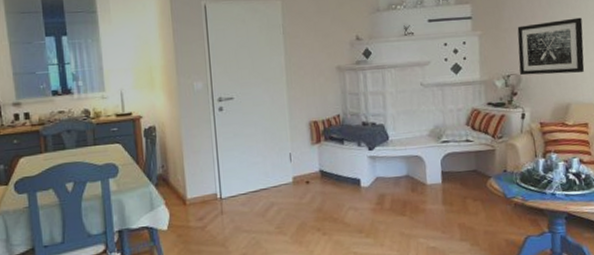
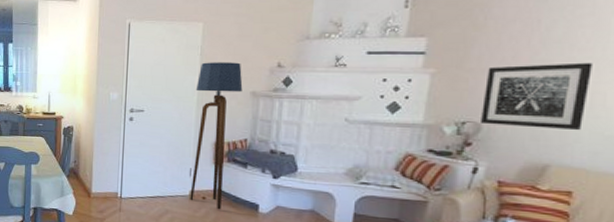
floor lamp: none [283,38,328,192] -> present [190,62,243,210]

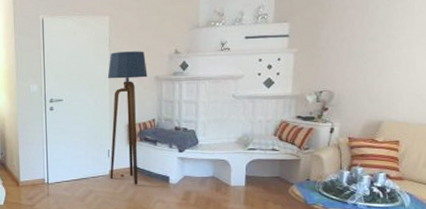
wall art: present [481,62,592,131] -> none [333,38,405,93]

